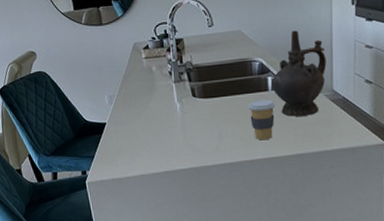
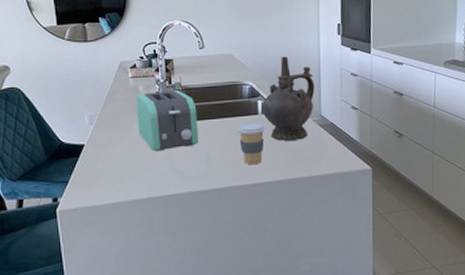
toaster: none [150,68,211,129] -> present [136,89,199,152]

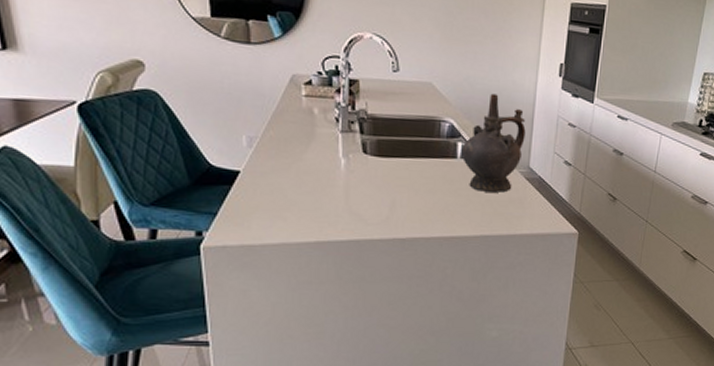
toaster: present [136,89,199,152] -> none [308,117,384,189]
coffee cup: present [237,123,265,165] -> none [430,167,463,216]

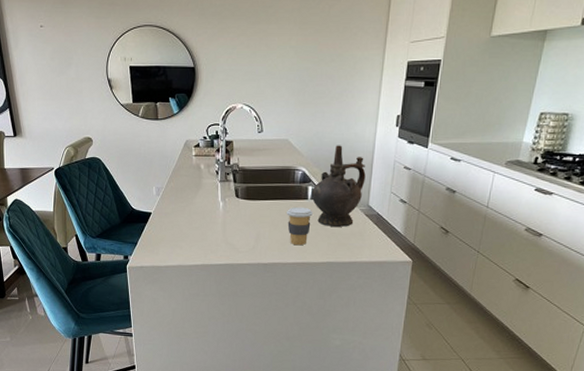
coffee cup: none [430,167,463,216] -> present [287,206,313,246]

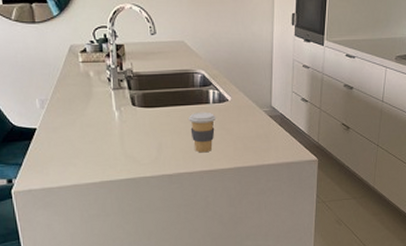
ceremonial vessel: present [311,145,366,227] -> none [213,45,266,130]

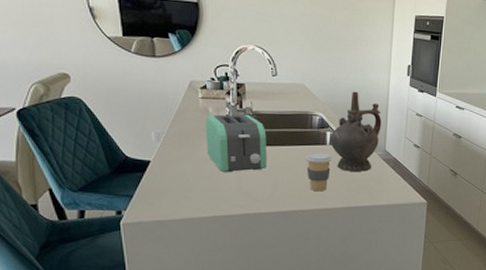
toaster: none [87,76,151,137] -> present [205,114,268,173]
ceremonial vessel: none [213,45,266,130] -> present [330,91,382,172]

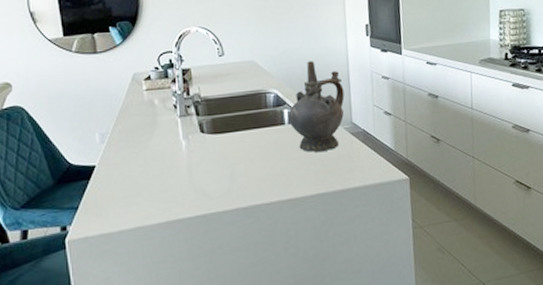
toaster: present [205,114,268,173] -> none [151,101,222,170]
coffee cup: present [305,152,332,192] -> none [263,133,293,180]

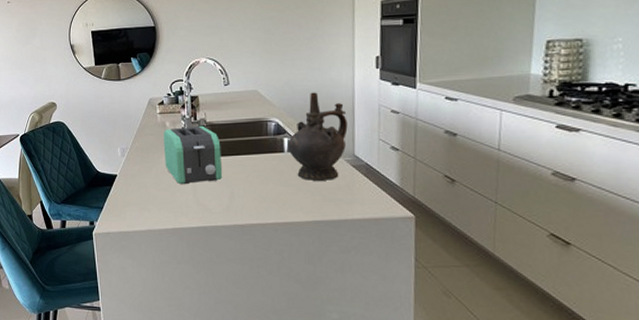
toaster: none [151,101,222,170] -> present [163,125,223,185]

